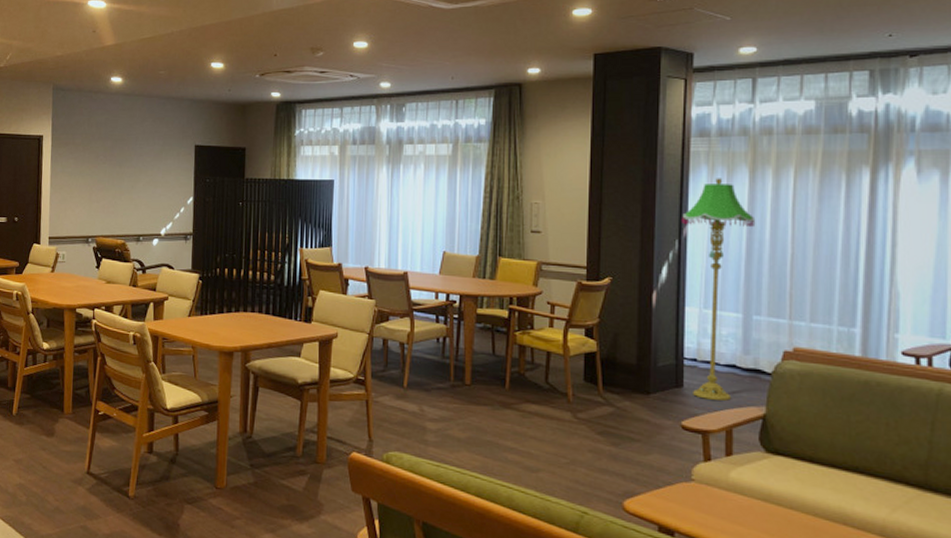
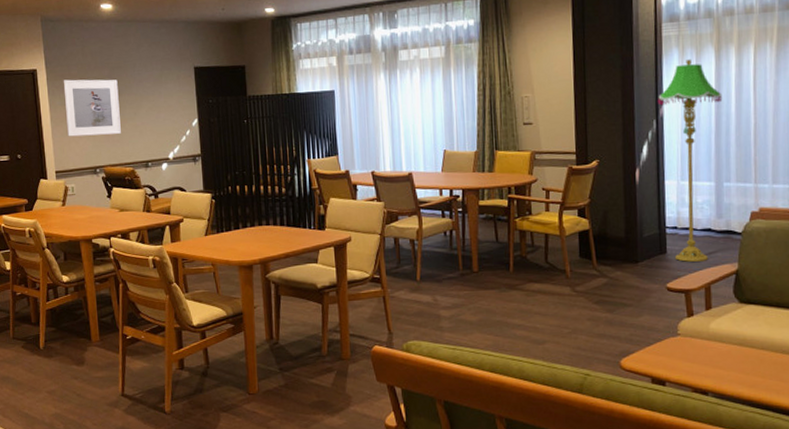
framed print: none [64,148,119,205] -> present [63,79,121,137]

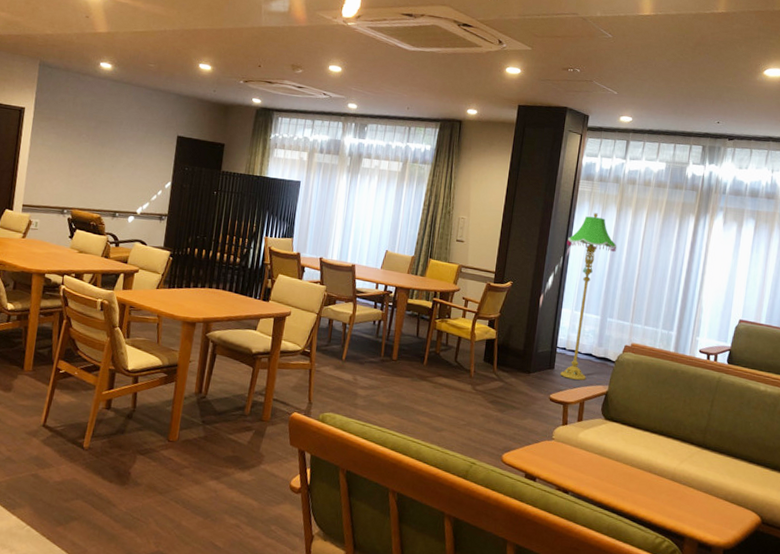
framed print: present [63,79,121,137] -> none [42,122,102,182]

